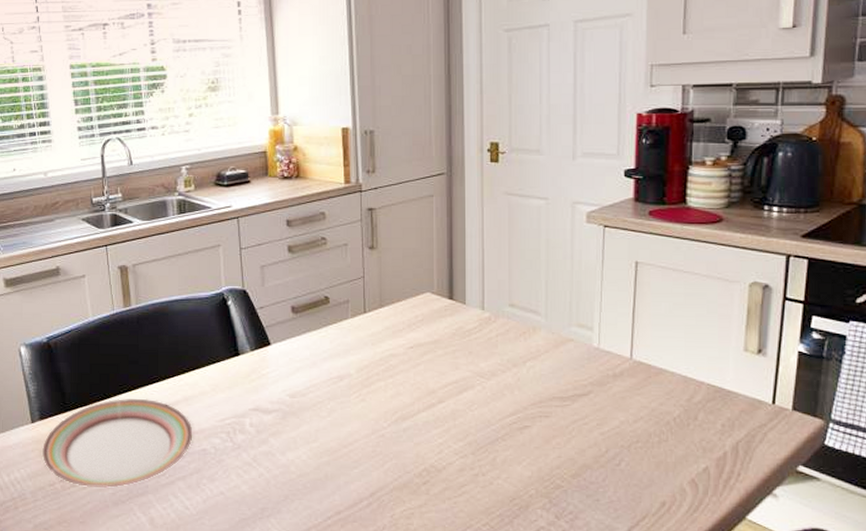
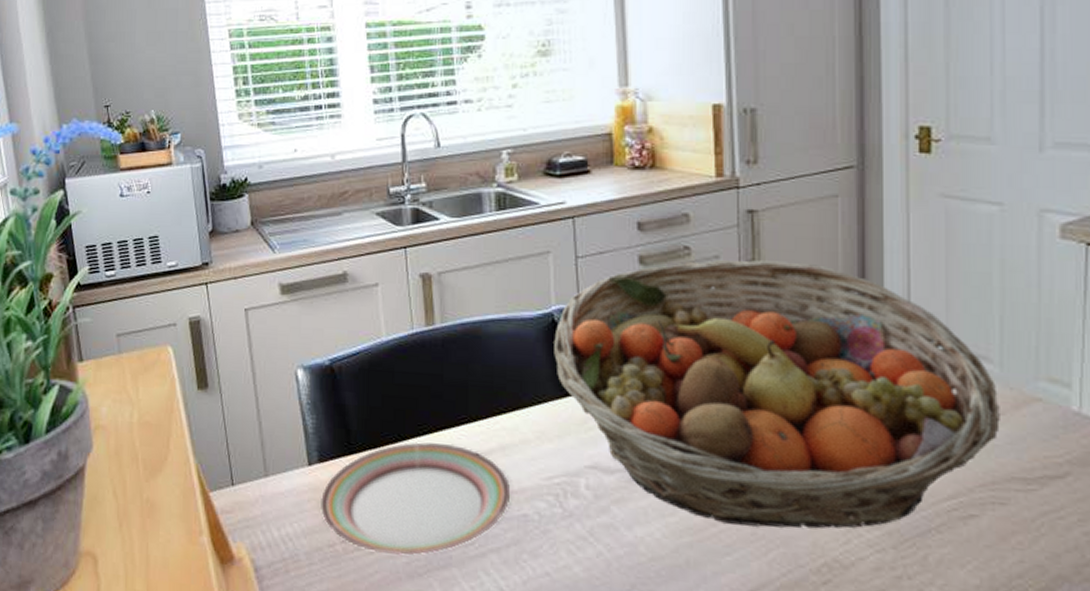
fruit basket: none [224,246,545,446] -> present [554,260,1000,529]

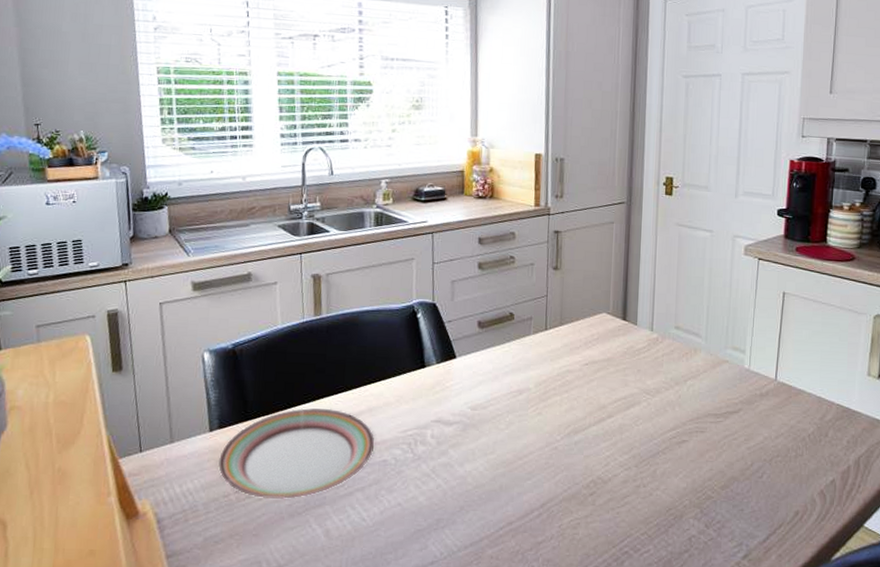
fruit basket: present [554,260,1000,529] -> none [413,267,704,458]

